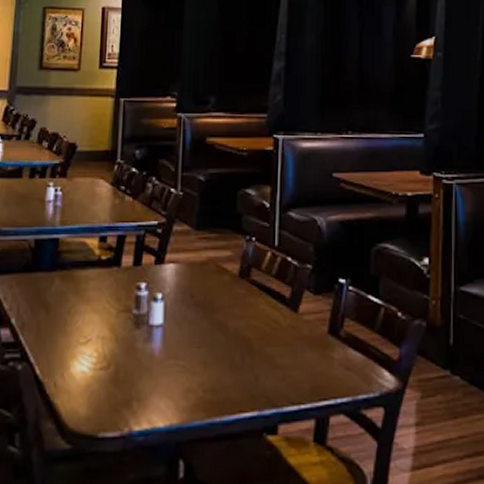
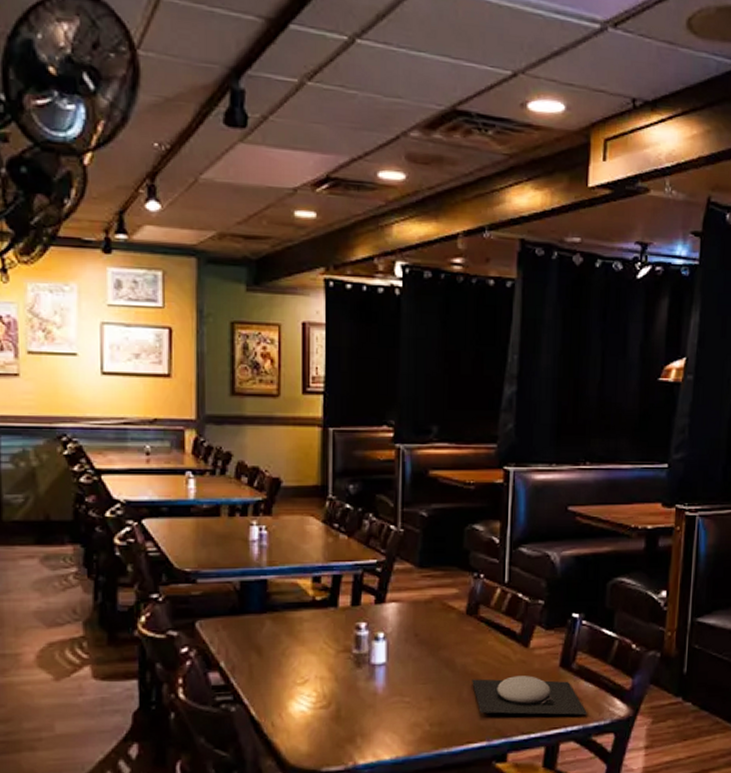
plate: none [244,342,356,386] -> present [472,675,587,715]

